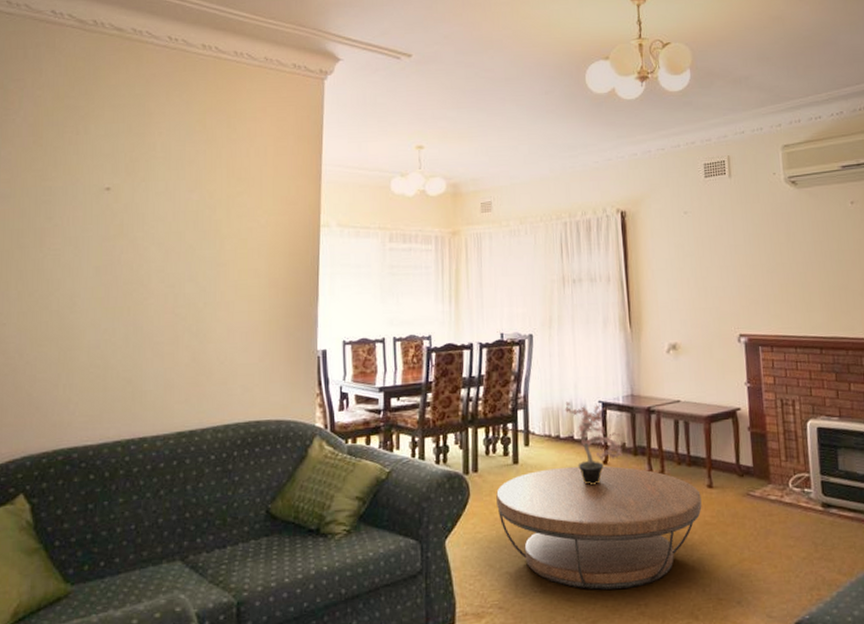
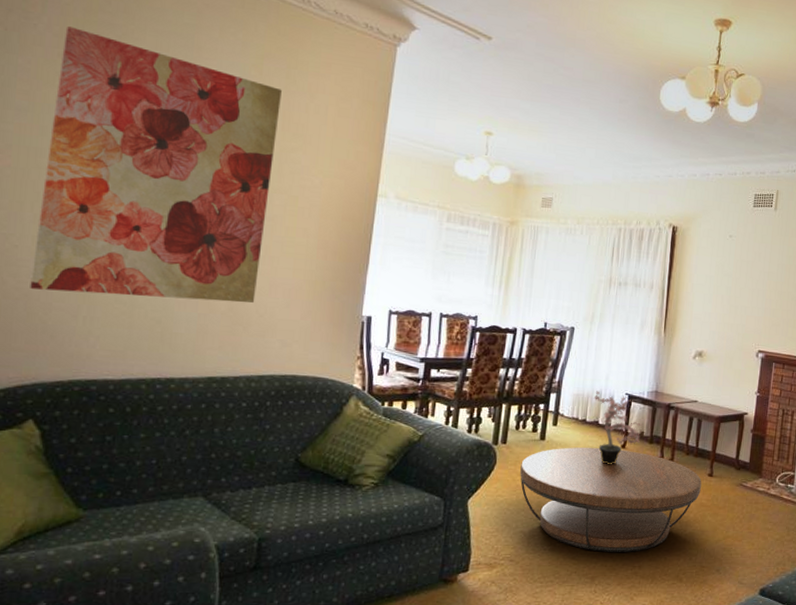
wall art: none [17,115,224,363] -> present [30,26,282,303]

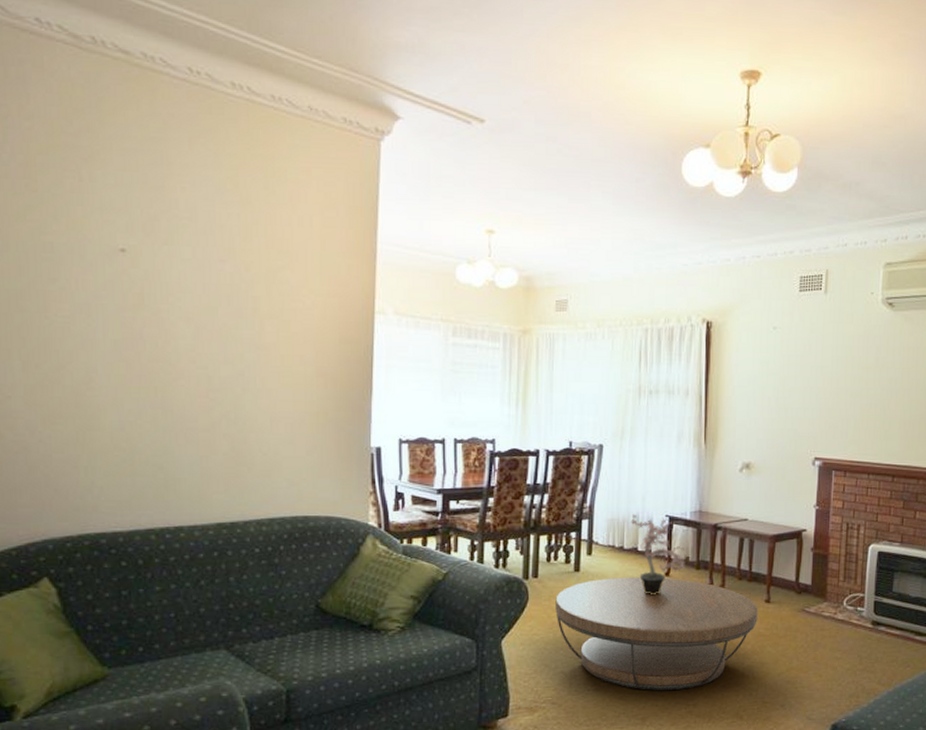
wall art: present [30,26,282,303] -> none [27,154,262,442]

